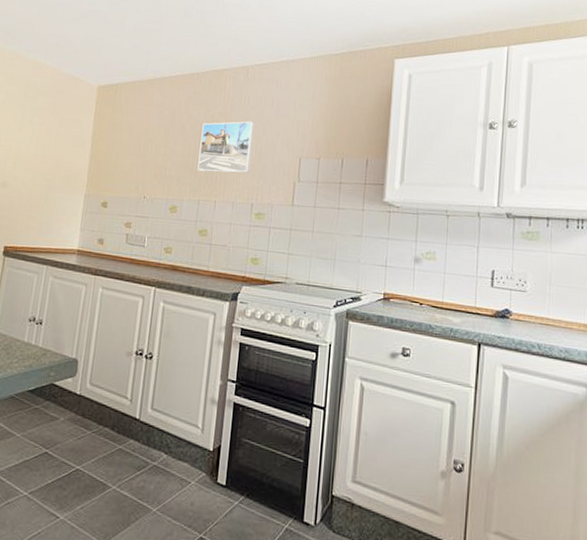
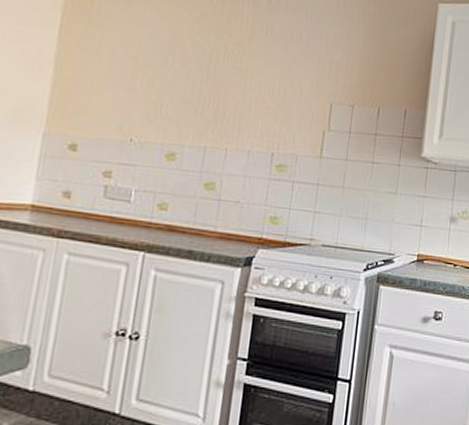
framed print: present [197,121,255,173] -> none [204,53,278,118]

